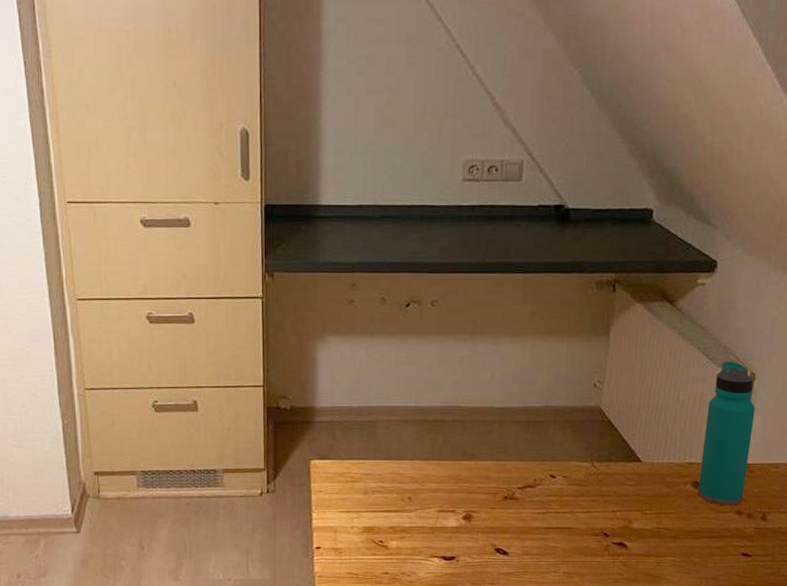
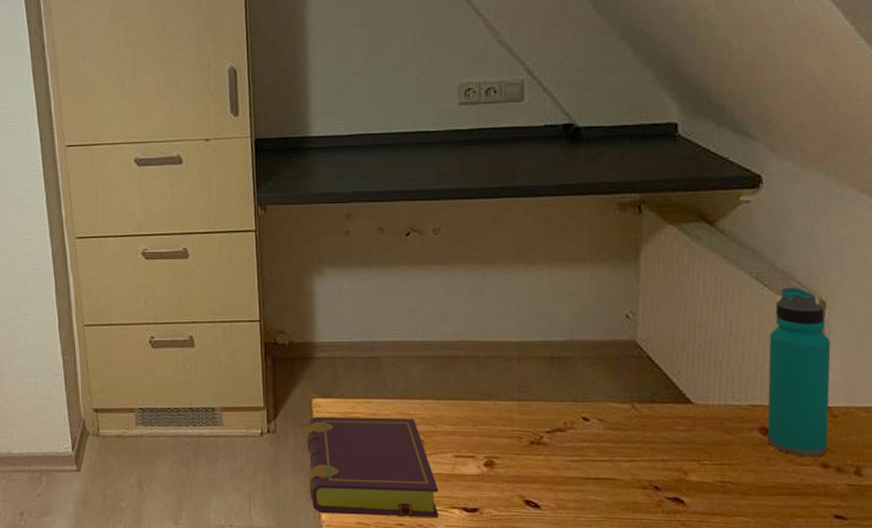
book: none [303,477,422,567] -> present [306,416,439,518]

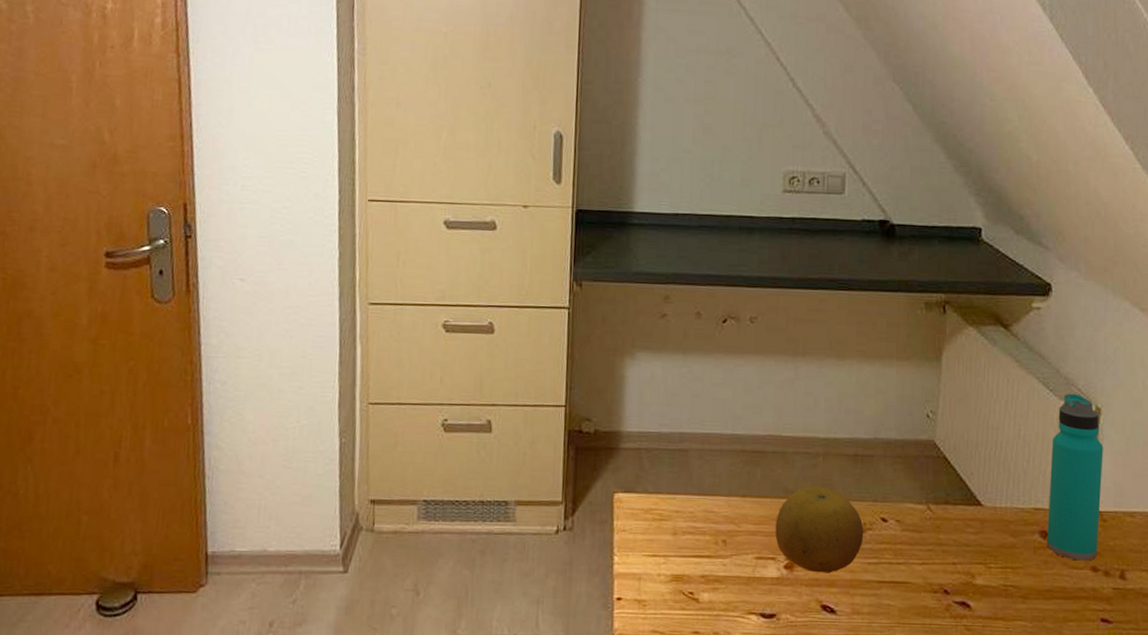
book: present [306,416,439,518] -> none [603,512,738,625]
fruit: none [472,389,565,471] -> present [775,487,864,574]

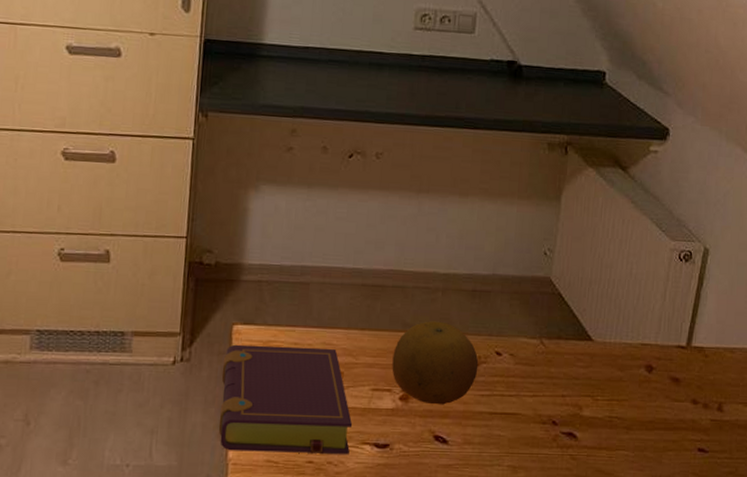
book: none [603,512,738,625] -> present [218,344,353,455]
water bottle: present [1046,393,1103,561] -> none [651,234,709,394]

